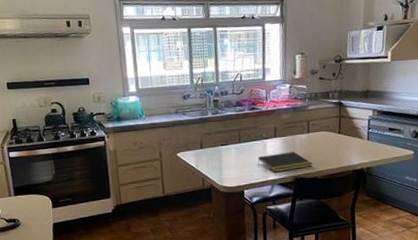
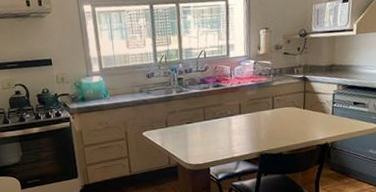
notepad: present [258,152,313,172] -> none [223,128,278,149]

